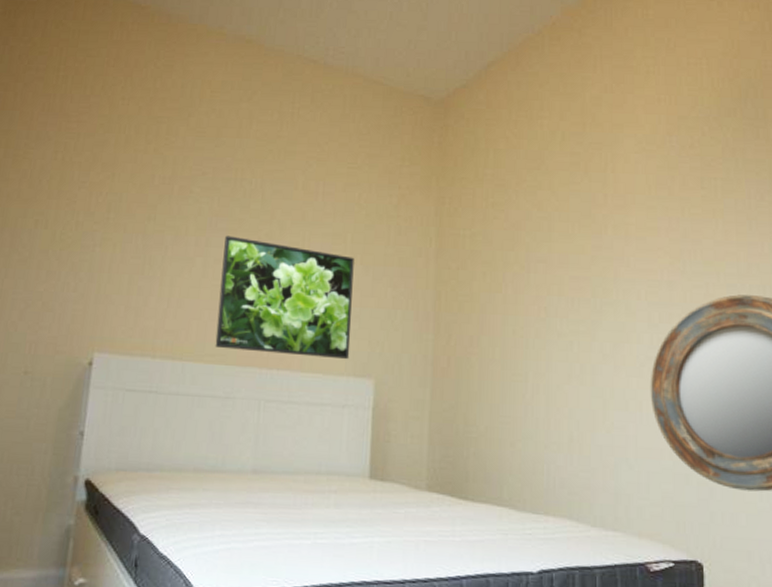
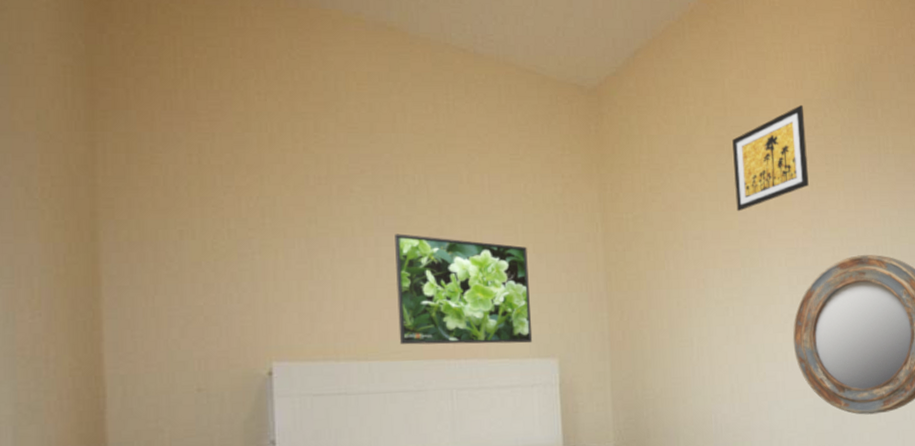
wall art: none [590,122,679,236] -> present [732,104,809,212]

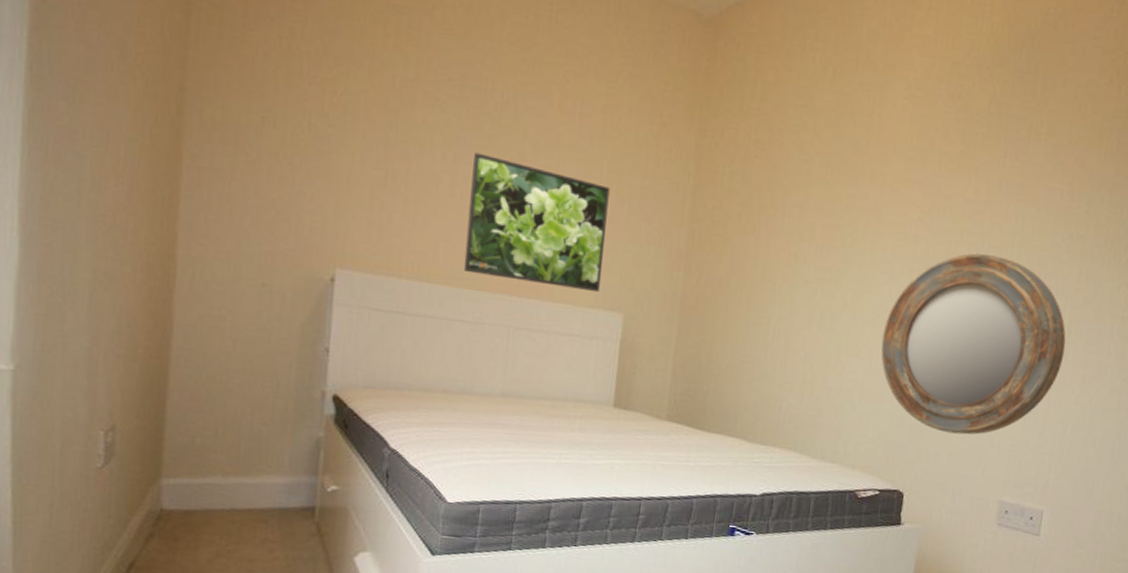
wall art: present [732,104,809,212] -> none [847,67,950,183]

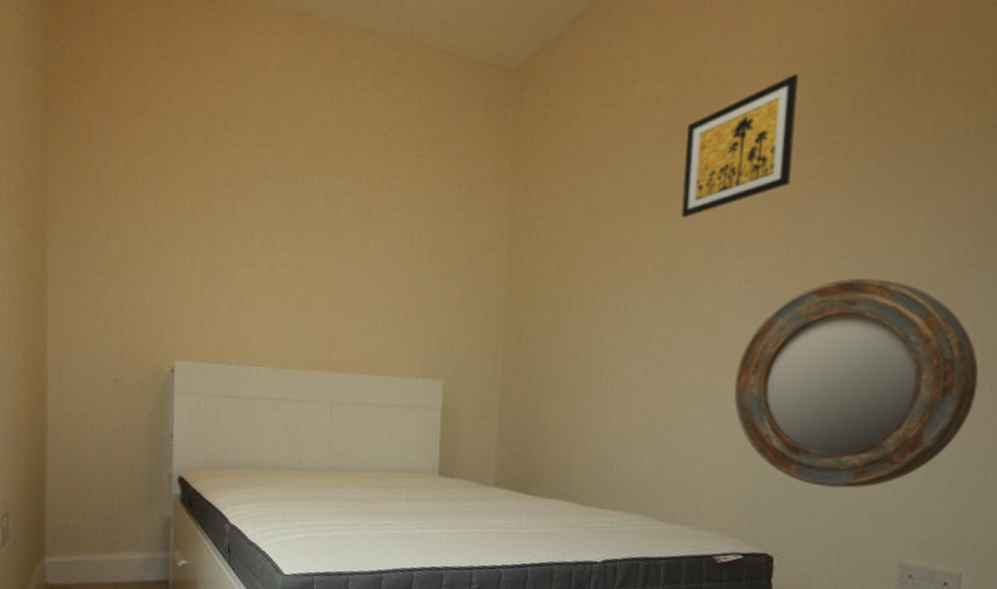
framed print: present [463,152,610,293] -> none [286,238,422,362]
wall art: none [847,67,950,183] -> present [681,73,799,218]

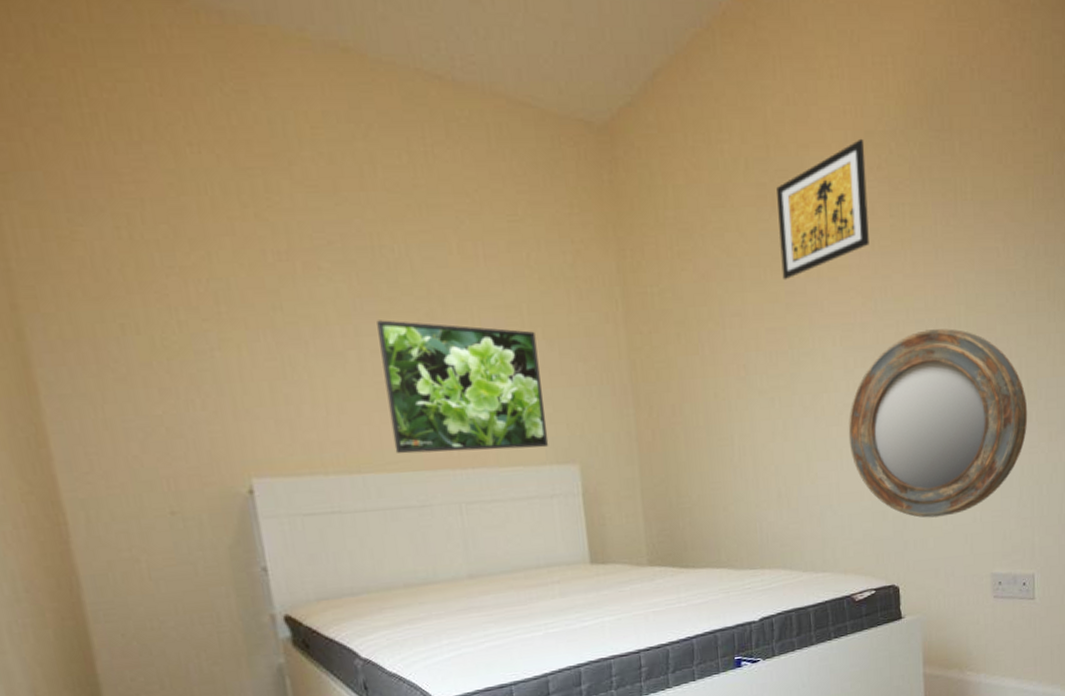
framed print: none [286,238,422,362] -> present [377,320,549,454]

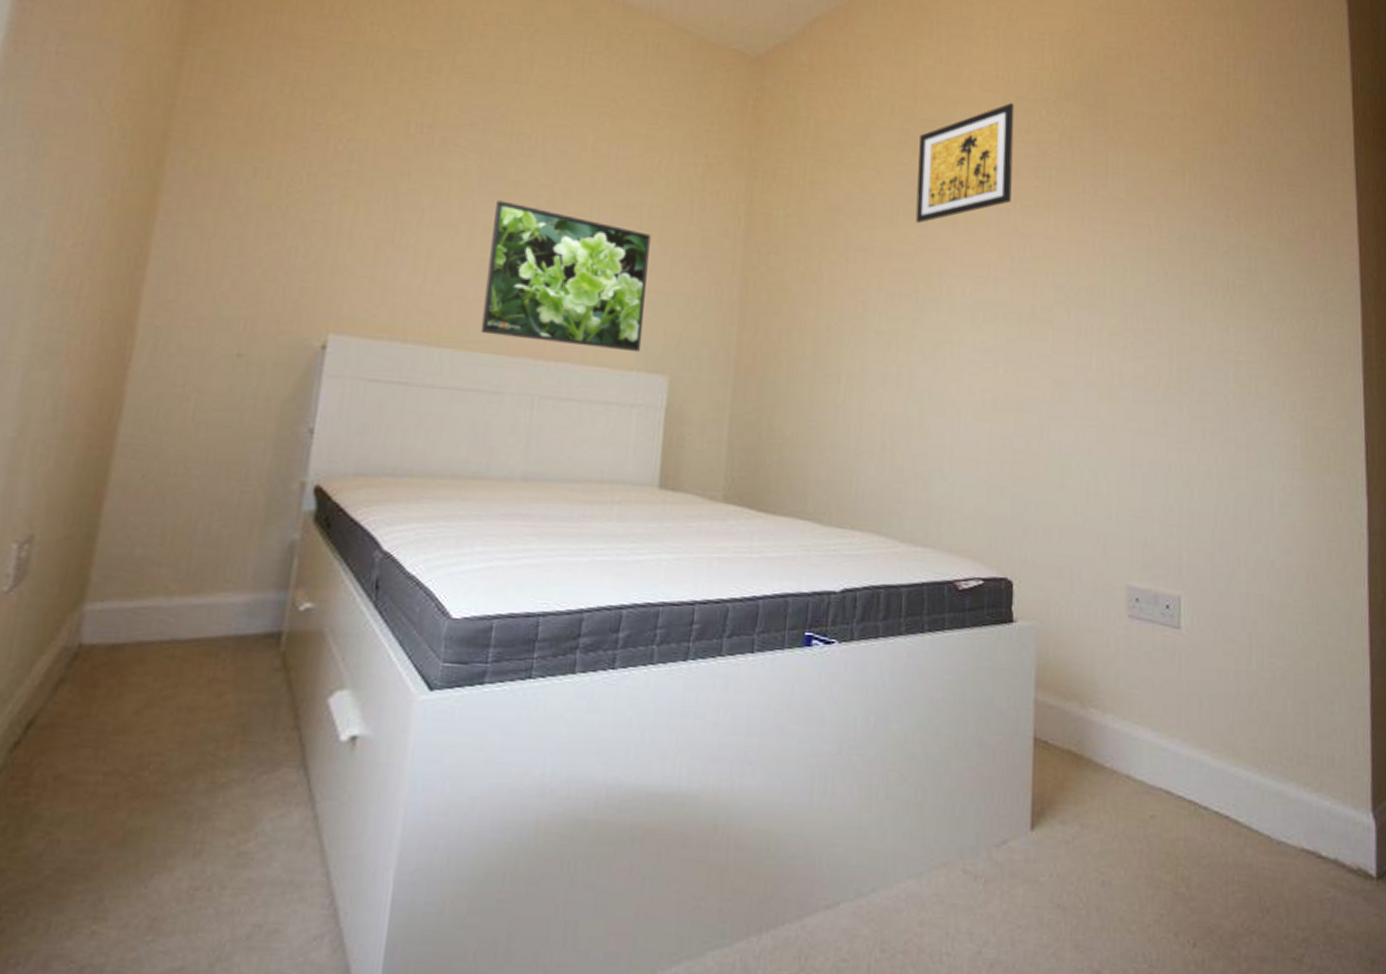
home mirror: present [848,329,1028,518] -> none [969,296,1178,506]

